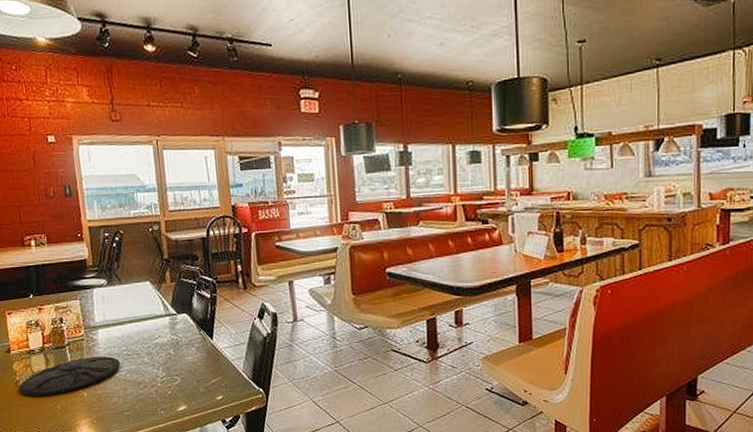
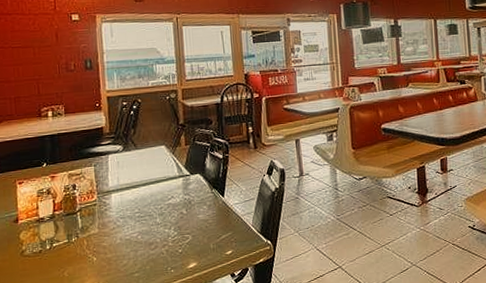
plate: present [19,356,120,397] -> none [24,219,132,266]

